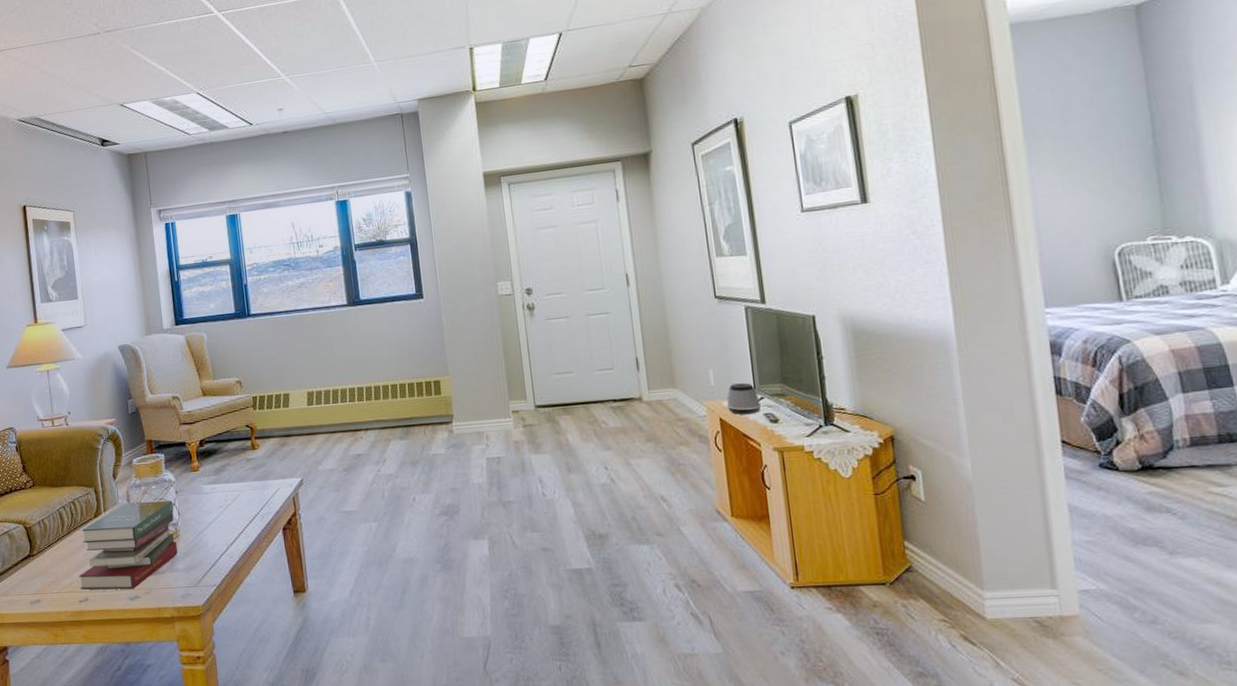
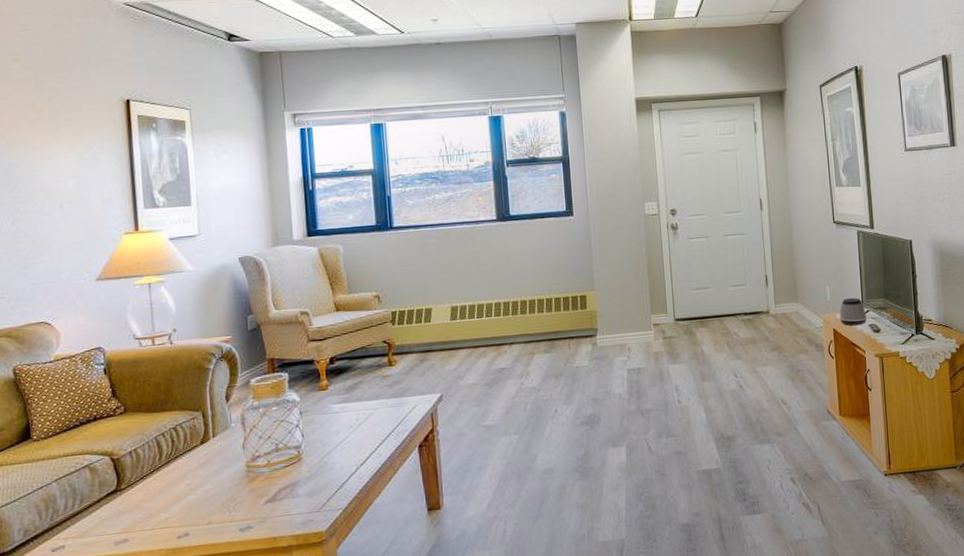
books: present [79,500,178,590] -> none [178,421,299,524]

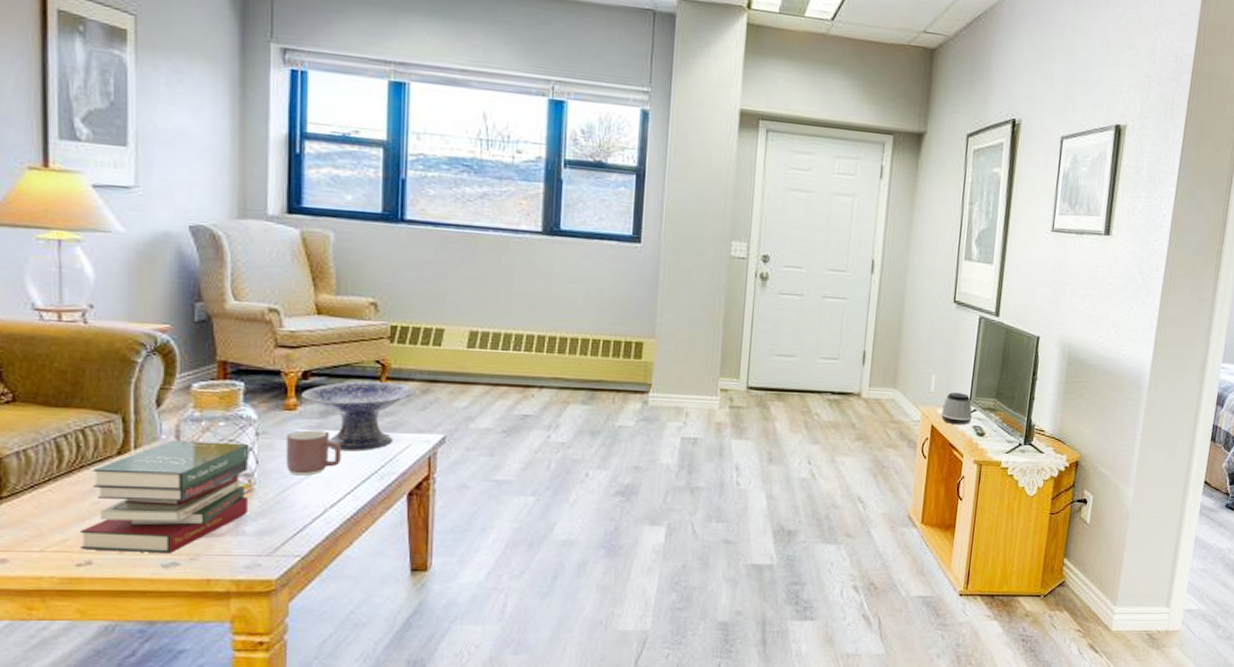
books: none [178,421,299,524] -> present [80,440,250,554]
mug: none [322,403,365,443] -> present [285,430,341,476]
decorative bowl: none [330,357,416,418] -> present [300,381,416,452]

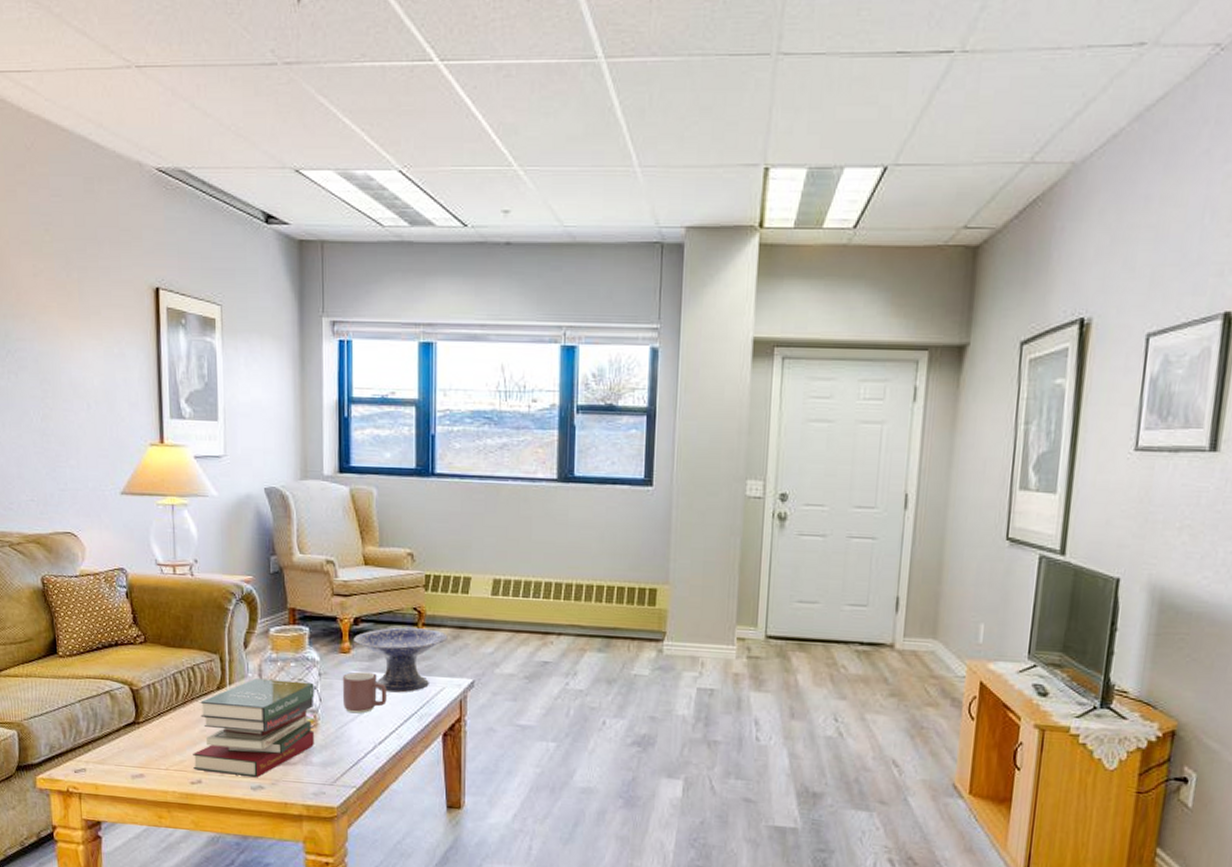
speaker: present [940,392,973,425] -> none [991,644,1032,683]

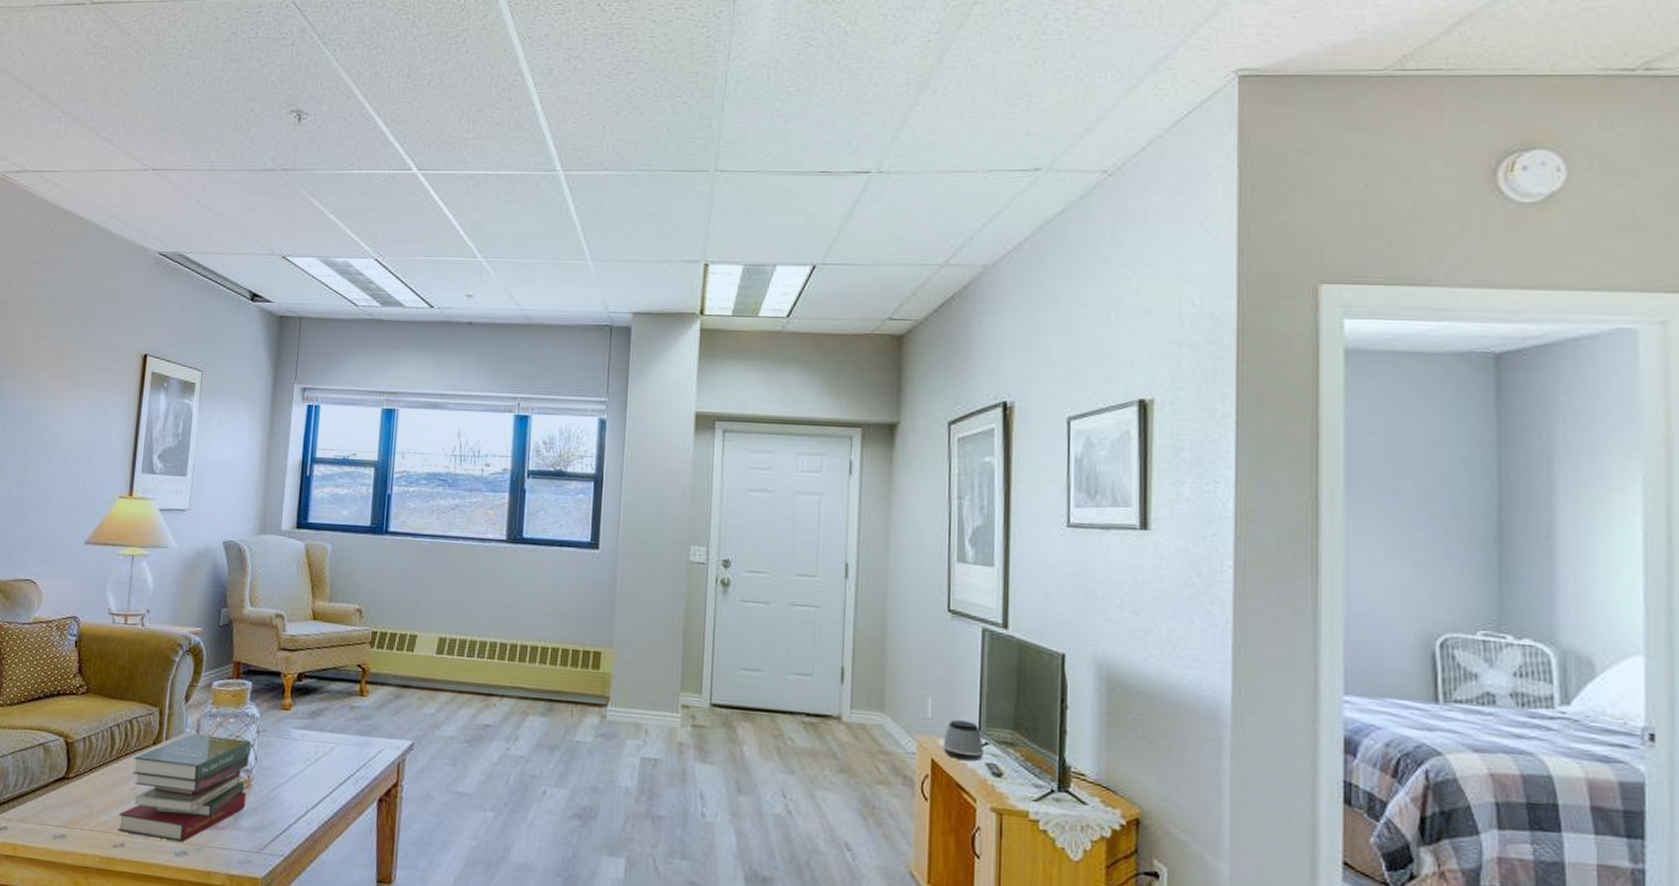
mug: present [342,671,387,714] -> none [278,729,324,775]
decorative bowl: present [353,627,448,693] -> none [294,684,390,754]
speaker: none [991,644,1032,683] -> present [942,720,984,762]

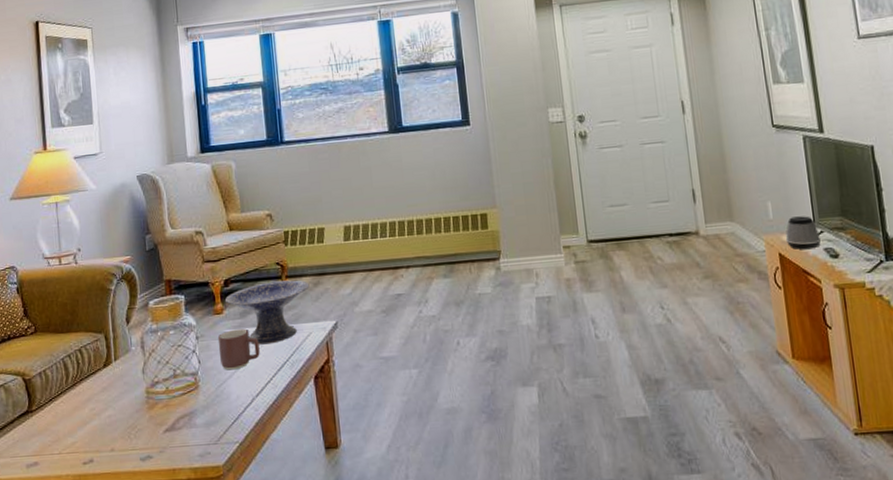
books: present [118,734,252,843] -> none [84,346,197,450]
mug: none [278,729,324,775] -> present [217,328,260,370]
decorative bowl: none [294,684,390,754] -> present [224,280,310,345]

